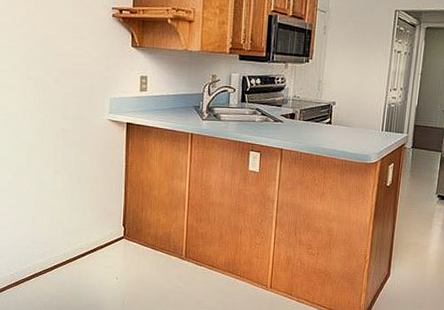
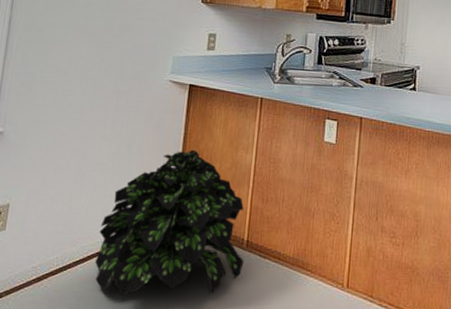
potted plant: none [61,179,184,296] -> present [95,149,244,297]

